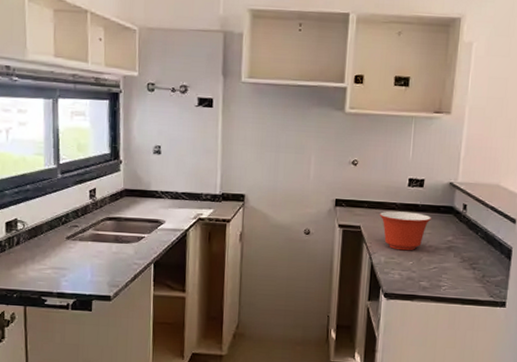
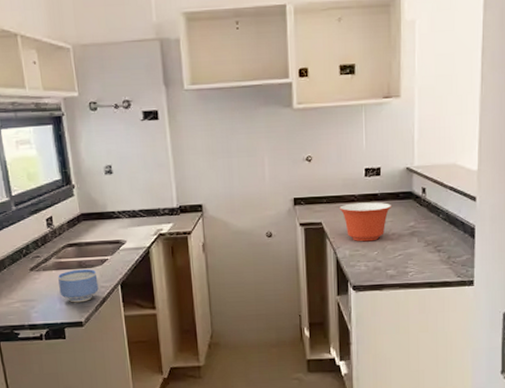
bowl: none [92,243,132,277] -> present [58,269,99,303]

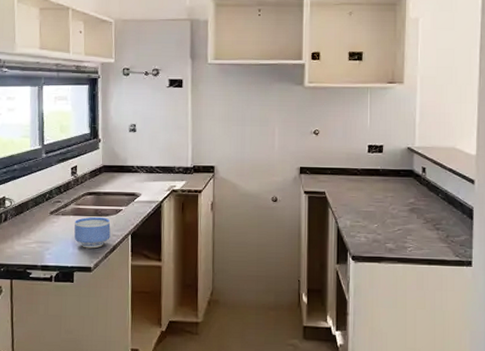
mixing bowl: present [338,202,391,242] -> none [342,176,392,214]

